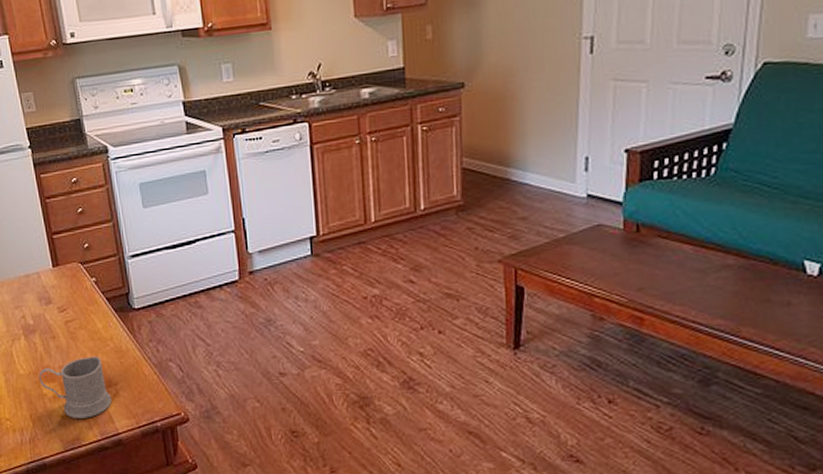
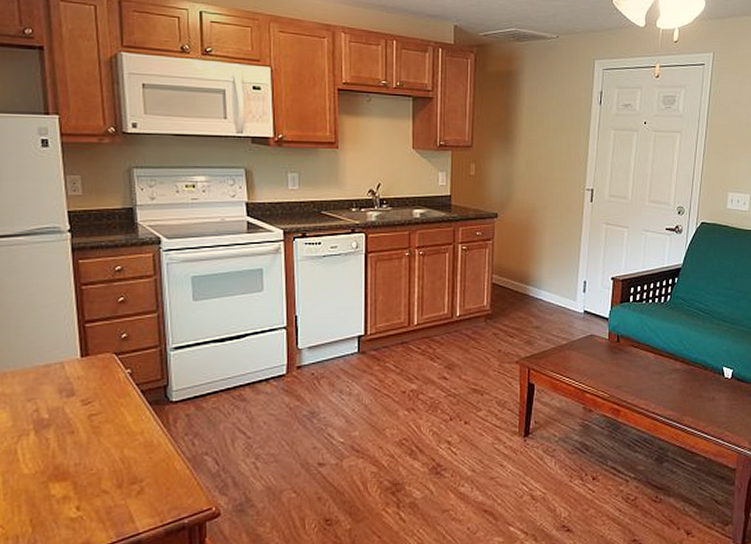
mug: present [38,356,112,418] -> none [47,452,134,520]

